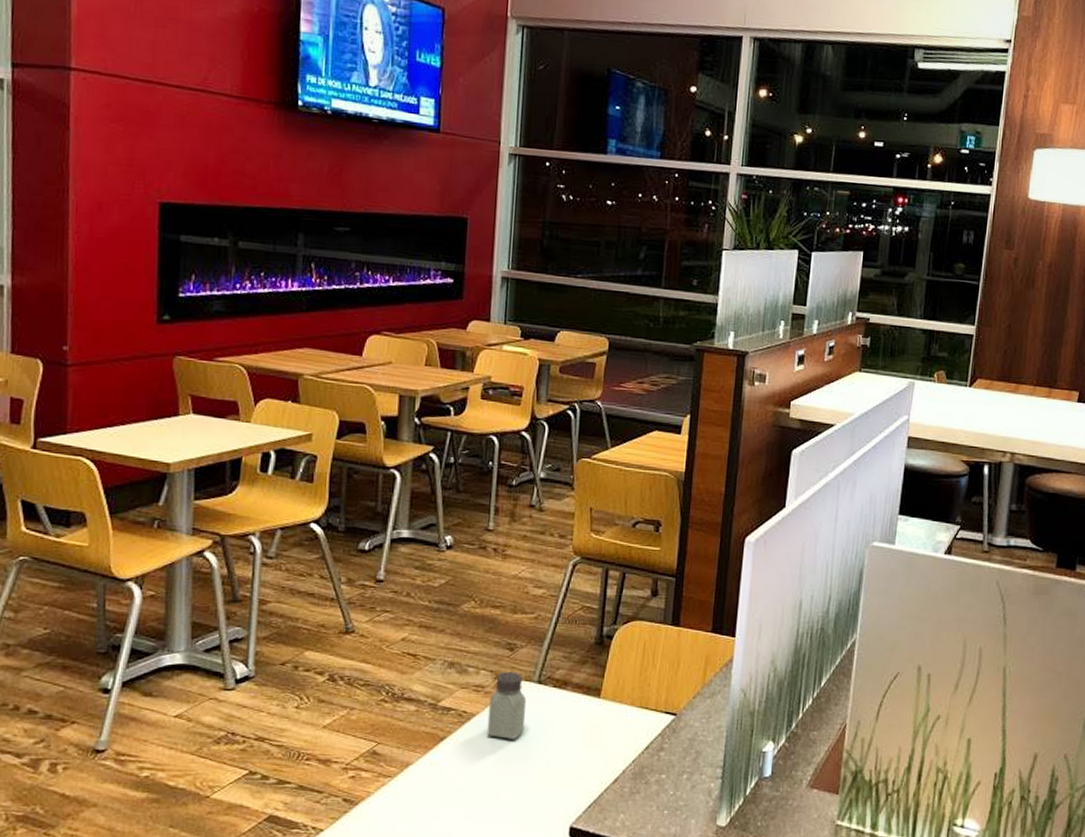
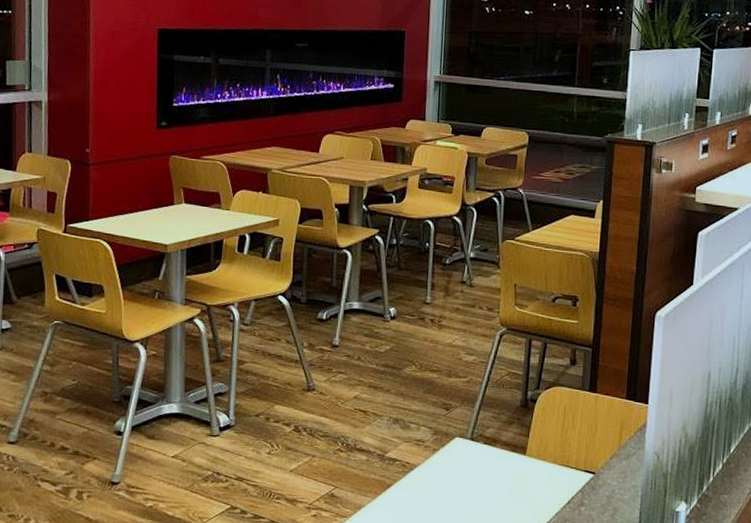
saltshaker: present [487,671,527,739] -> none [427,428,461,489]

